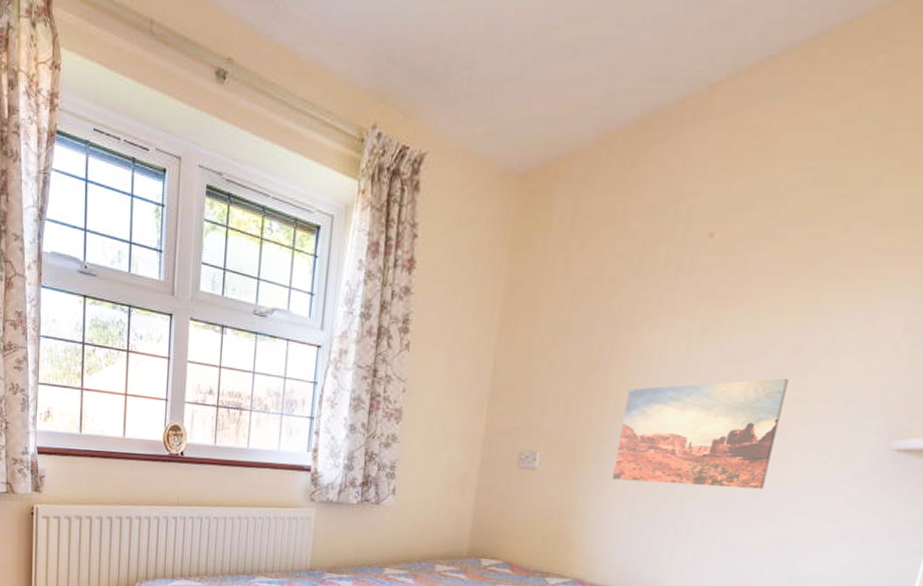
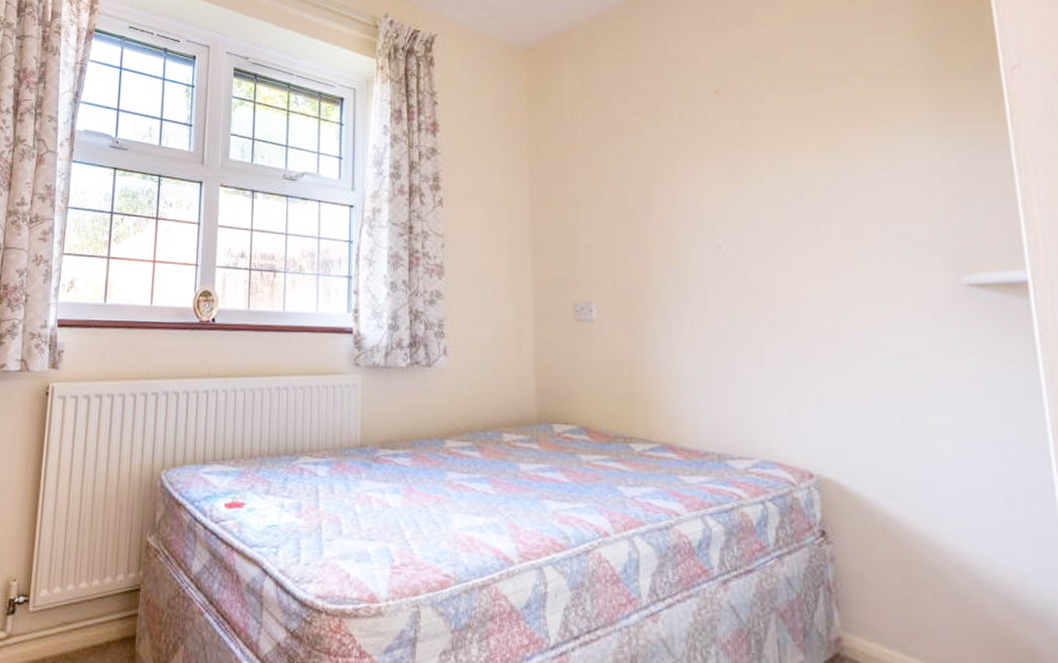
wall art: present [612,378,789,489] -> none [674,217,843,332]

